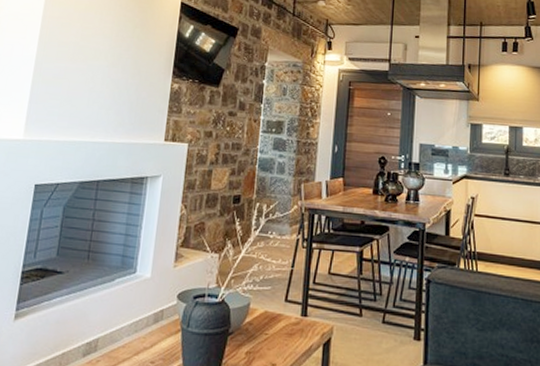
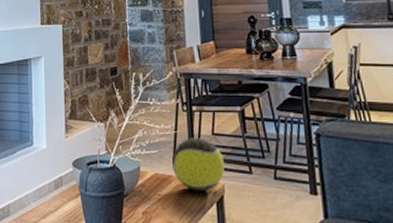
decorative ball: none [284,276,337,332] -> present [172,138,225,191]

